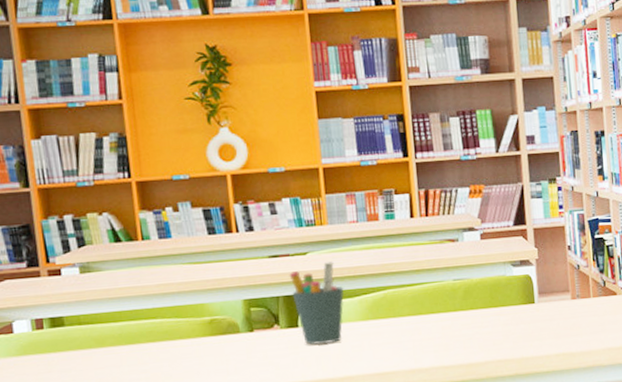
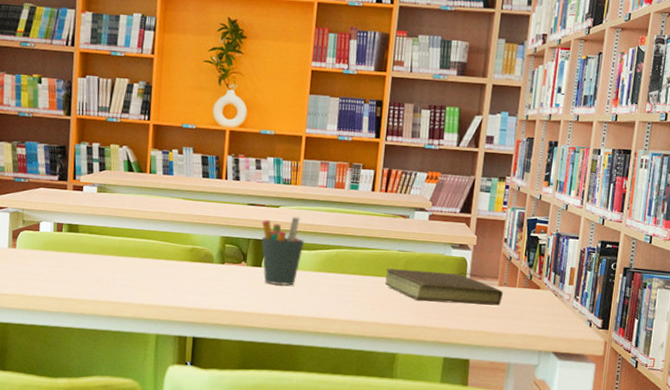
book: none [443,291,578,333] -> present [385,268,503,306]

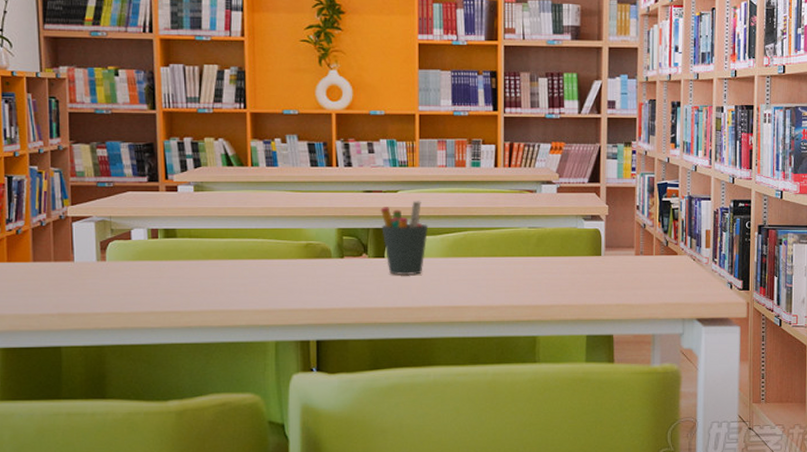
book: present [385,268,503,306] -> none [517,244,640,279]

